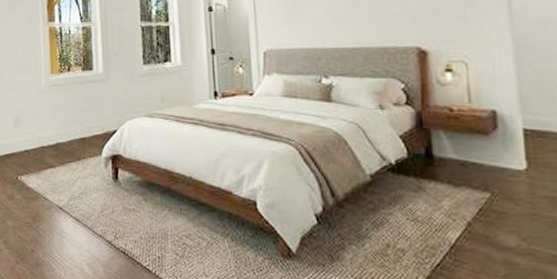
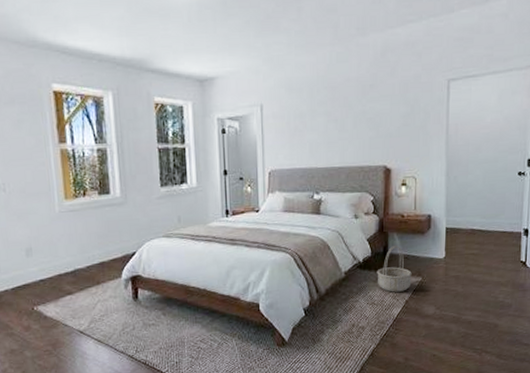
basket: none [418,147,474,209] -> present [377,246,412,292]

